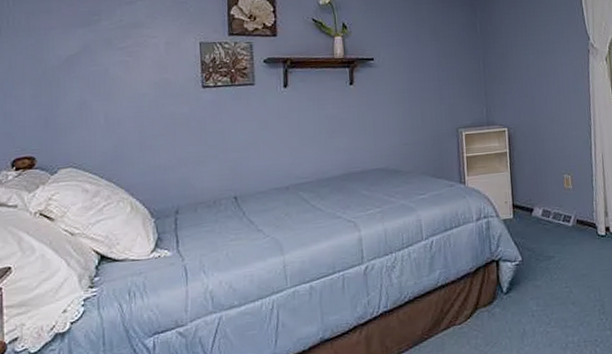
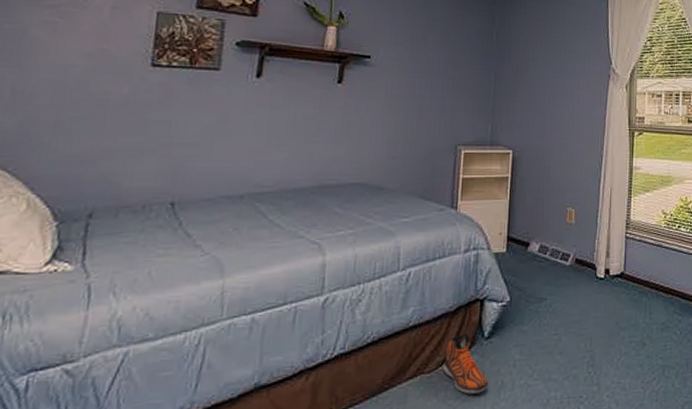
sneaker: none [471,289,513,342] -> present [443,332,489,395]

